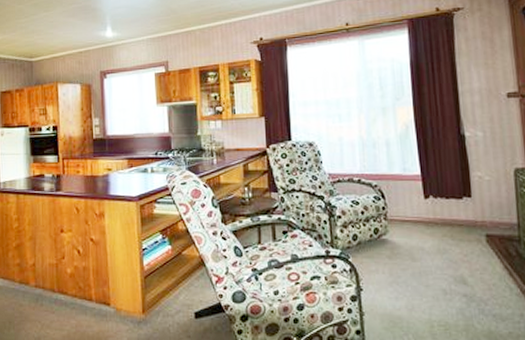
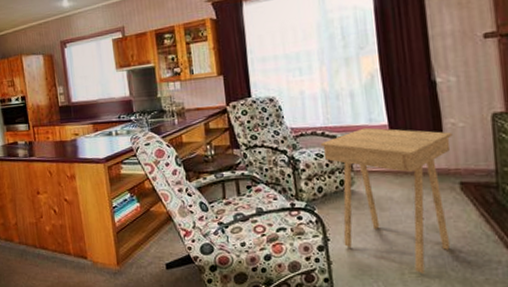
side table: none [357,177,480,326] -> present [321,127,453,273]

